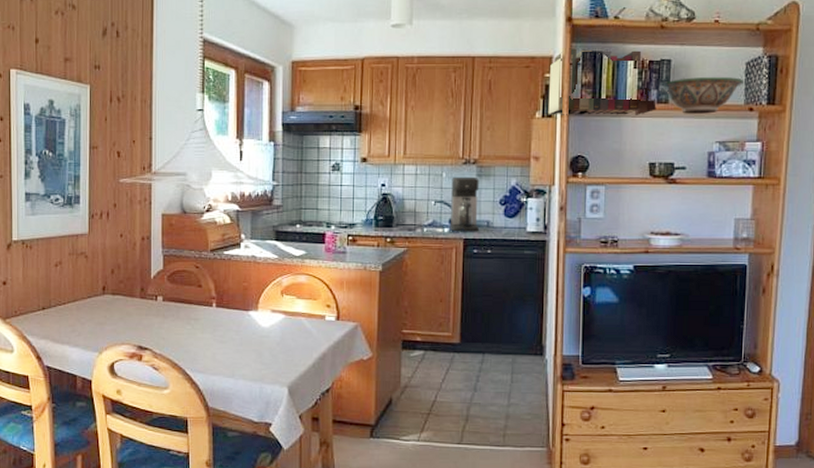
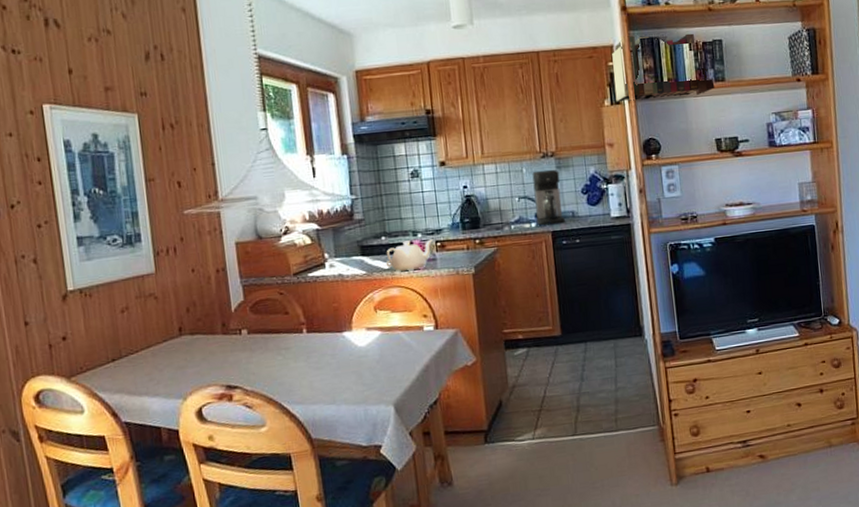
teapot: none [297,231,346,261] -> present [386,239,434,272]
decorative bowl: present [665,76,745,115] -> none [719,51,790,90]

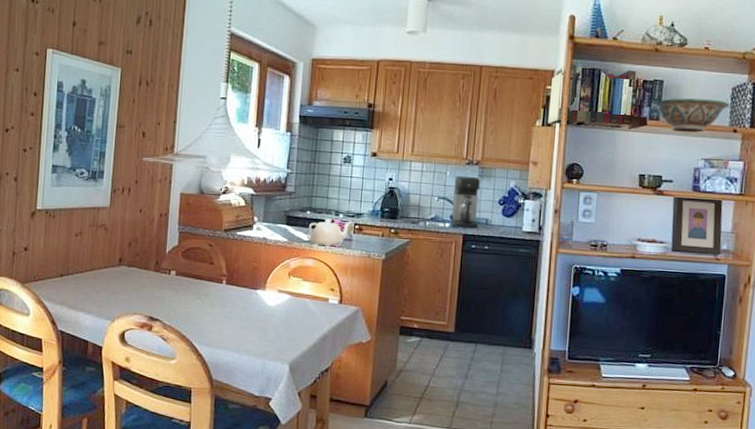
decorative bowl: none [719,51,790,90] -> present [657,98,730,133]
picture frame: none [752,151,807,212] -> present [671,197,723,256]

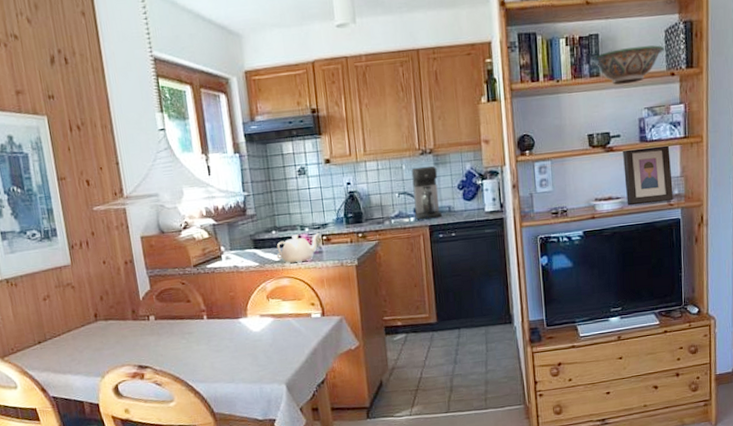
books: present [547,64,648,130] -> none [490,28,590,99]

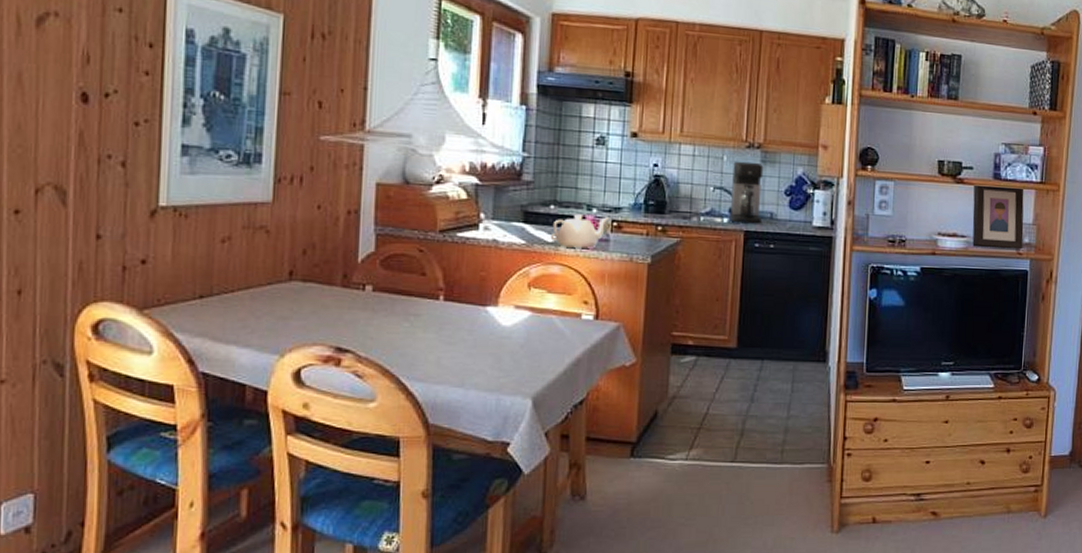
decorative bowl: present [595,45,665,85] -> none [955,75,1029,115]

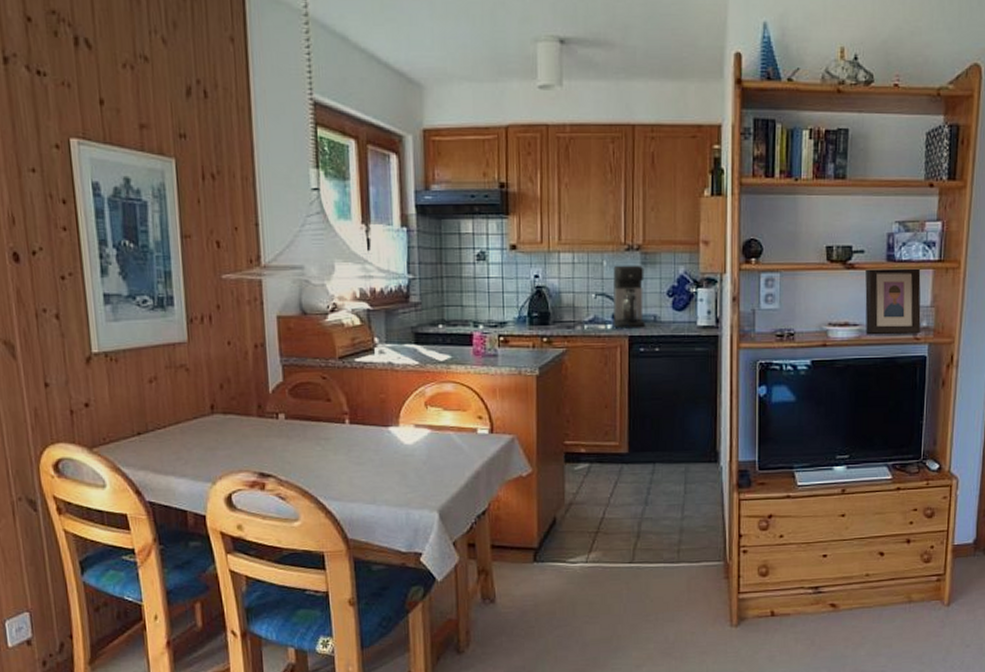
teapot: present [550,214,610,250] -> none [441,331,496,366]

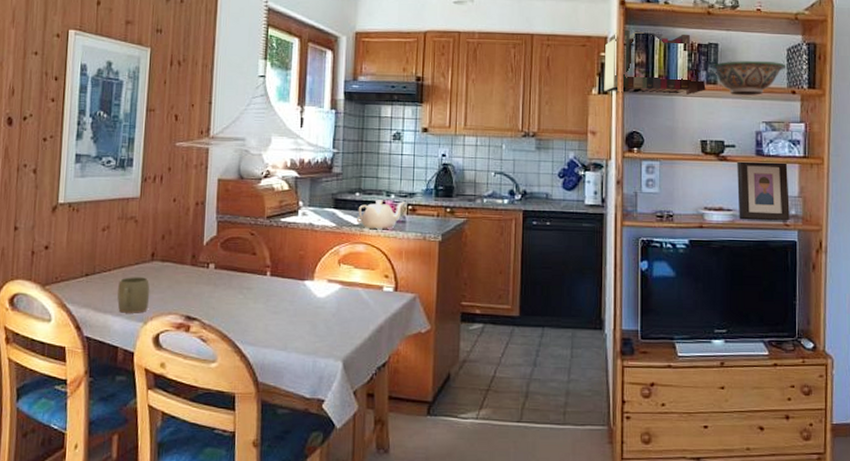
mug: none [176,433,215,474] -> present [117,277,150,313]
teapot: none [441,331,496,366] -> present [356,200,406,230]
coffee maker: present [612,265,645,329] -> none [509,149,539,204]
books: none [717,115,833,193] -> present [604,29,706,95]
decorative bowl: none [842,148,925,192] -> present [713,60,787,96]

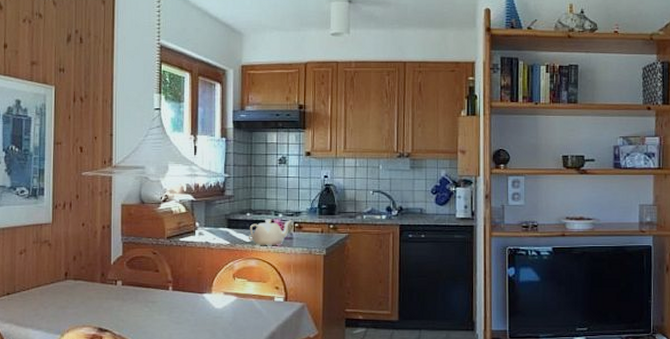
mug: present [117,277,150,313] -> none [35,295,65,327]
books: present [604,29,706,95] -> none [472,55,567,114]
decorative bowl: present [713,60,787,96] -> none [574,79,642,113]
picture frame: present [737,162,790,221] -> none [596,175,645,228]

